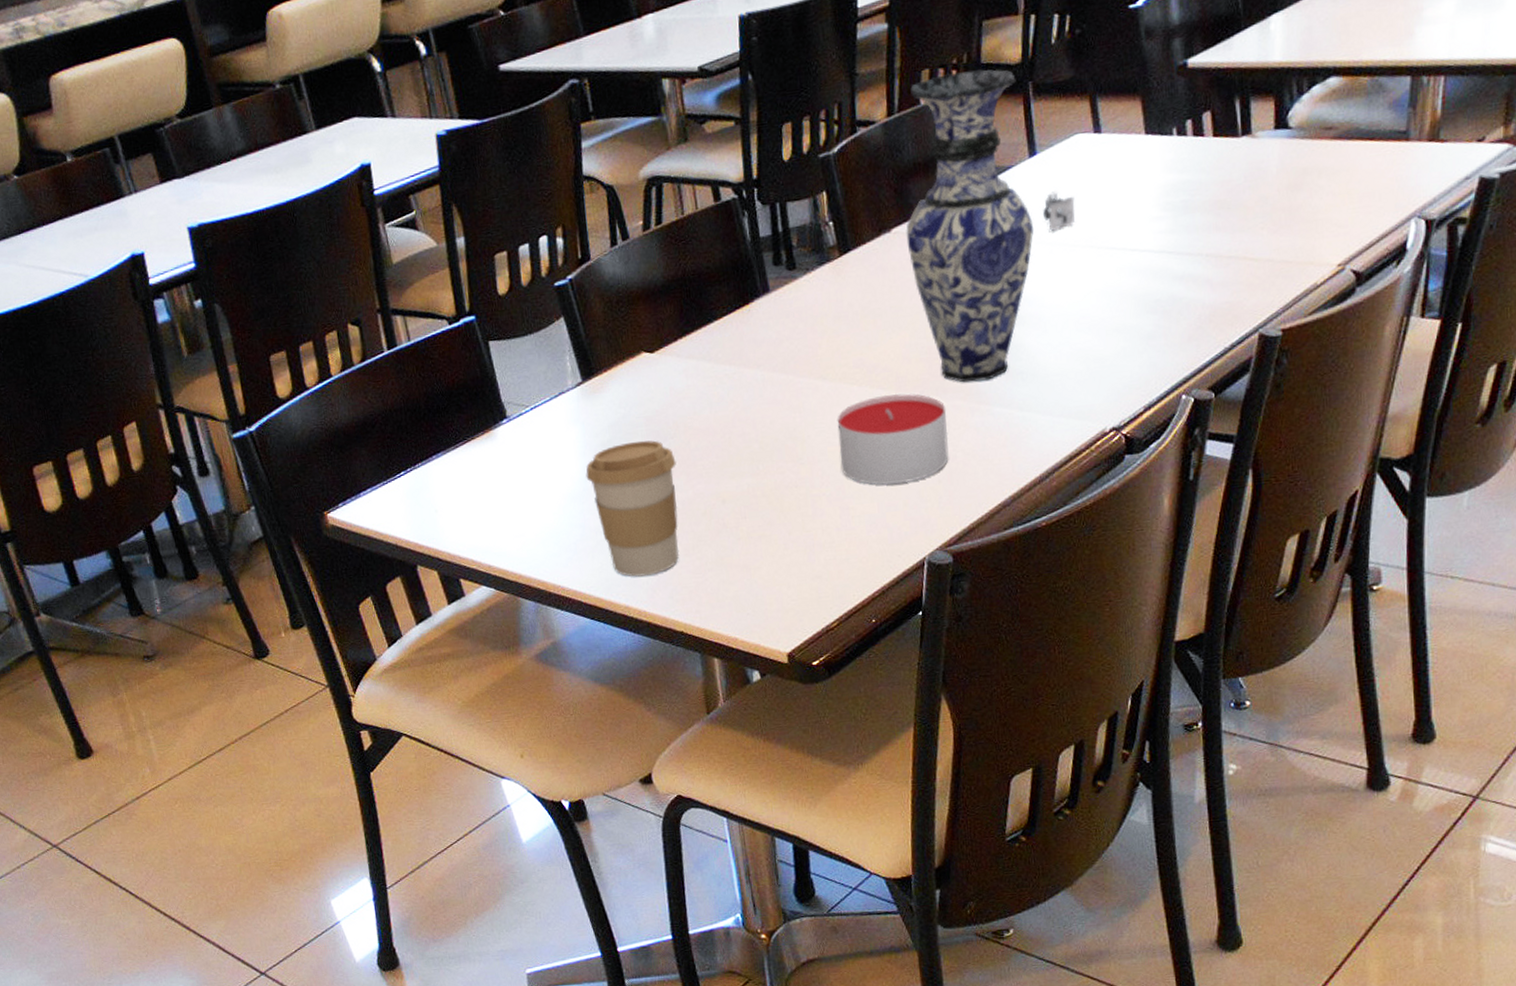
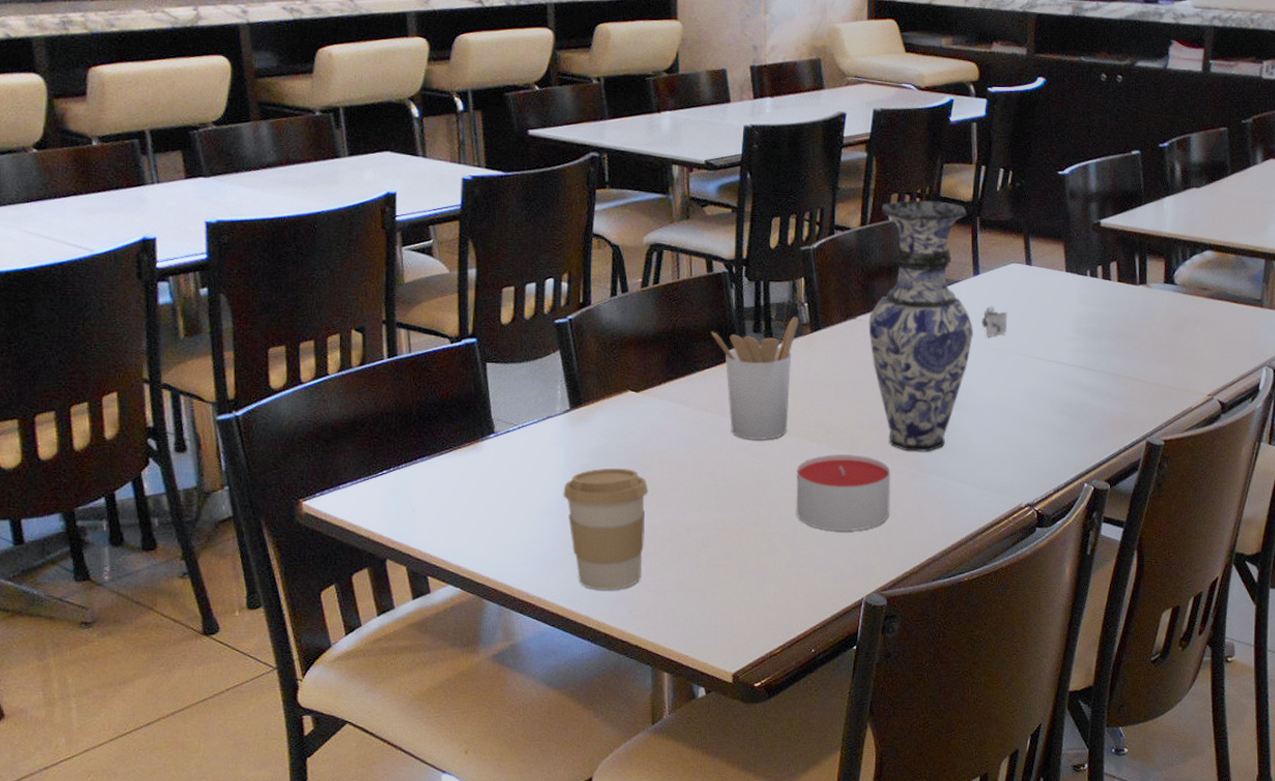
utensil holder: none [727,239,824,392] -> present [712,316,798,441]

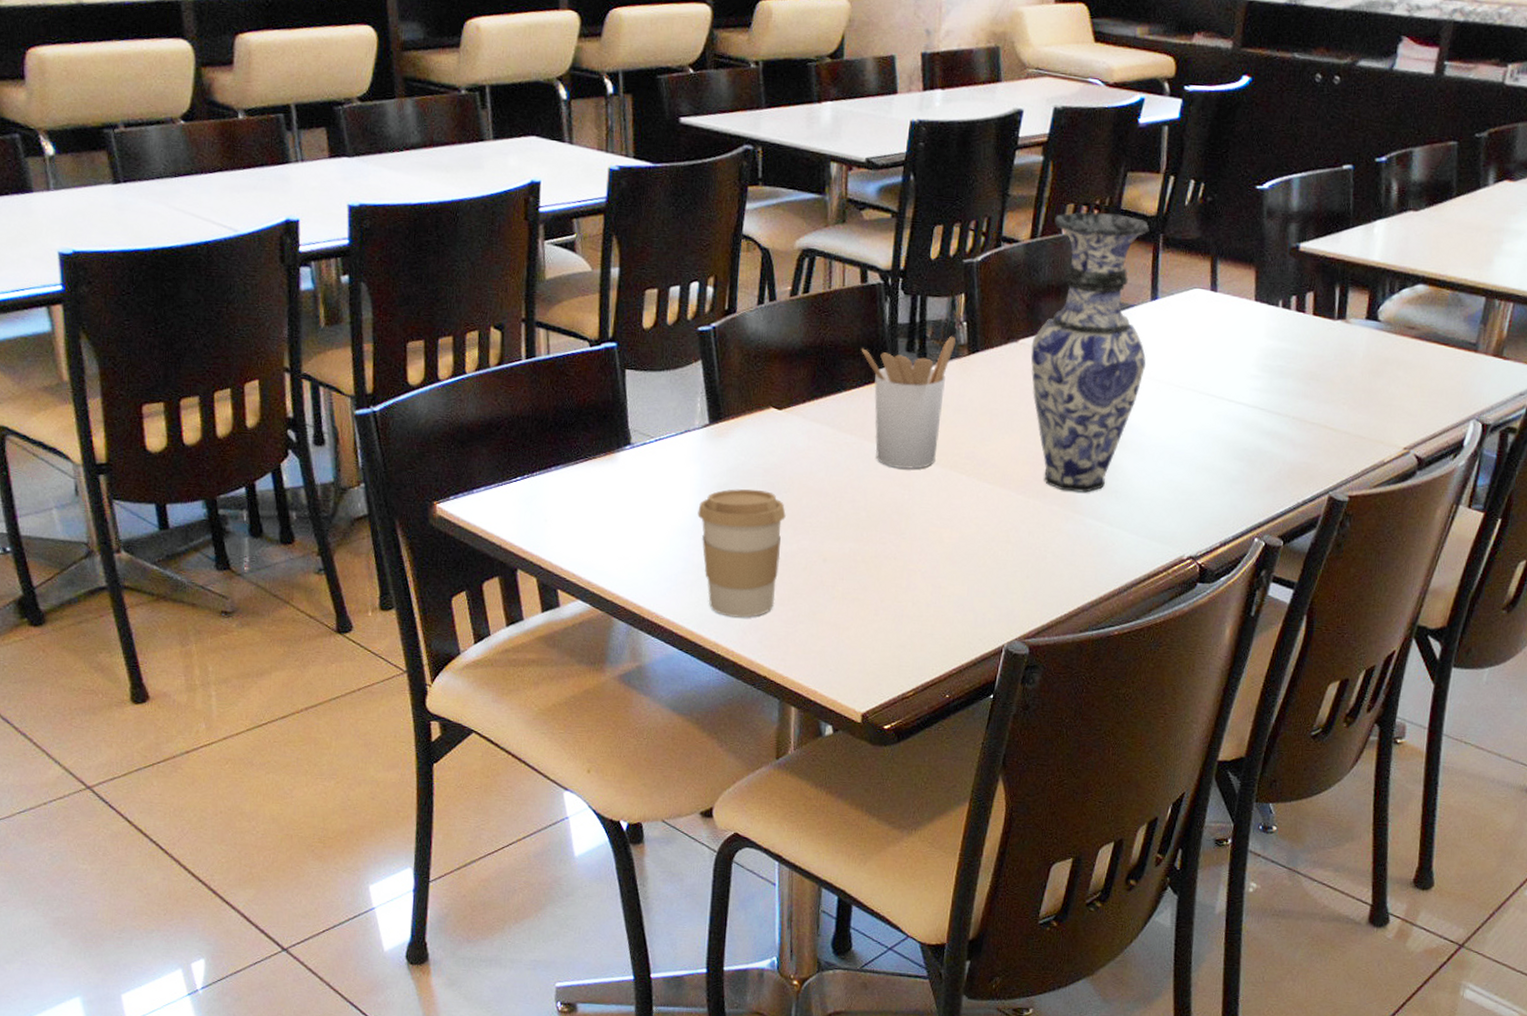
candle: present [796,453,891,531] -> none [939,488,1043,573]
napkin holder: present [982,305,1008,337] -> none [1156,335,1186,370]

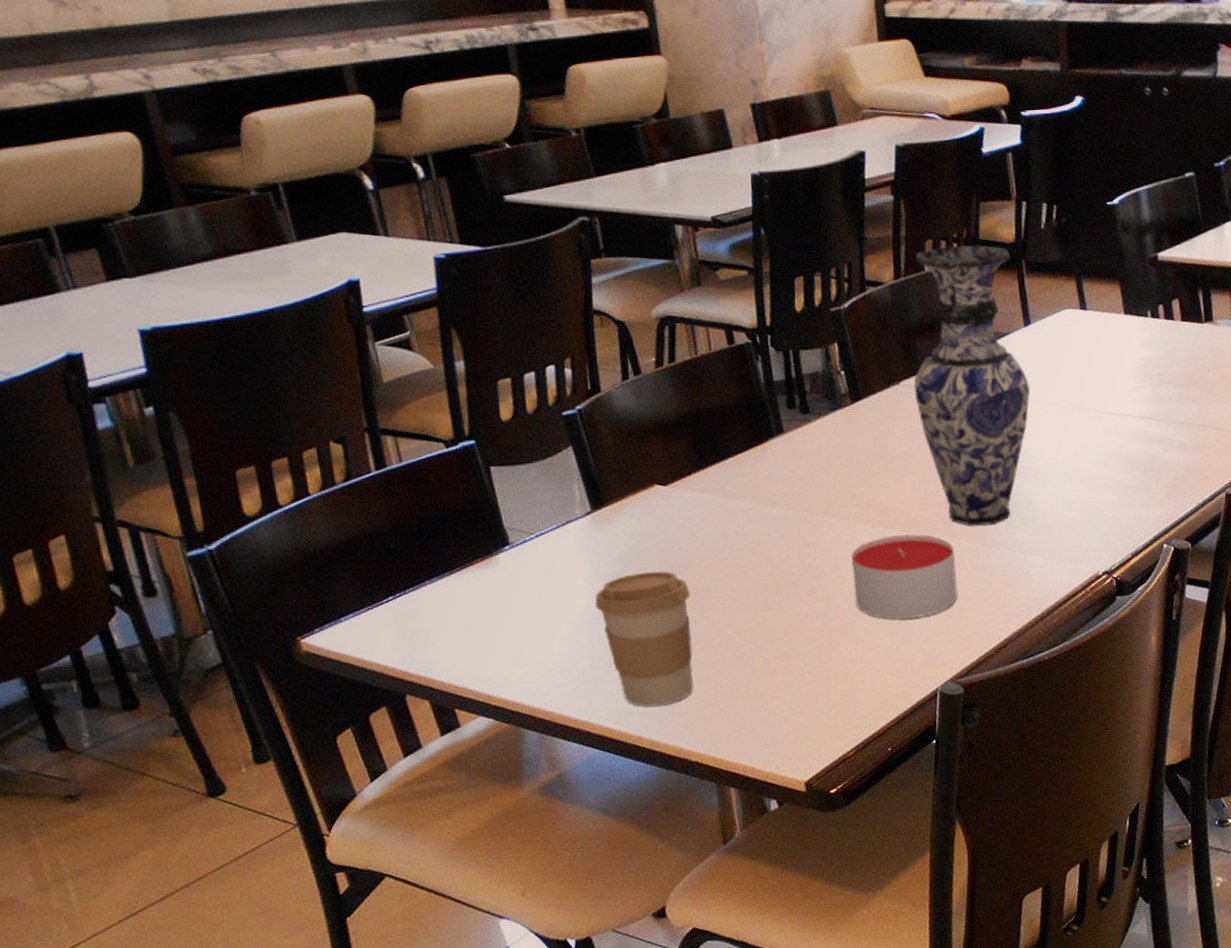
utensil holder: present [862,336,956,469] -> none [741,386,837,529]
candle: none [939,488,1043,573] -> present [851,533,958,619]

